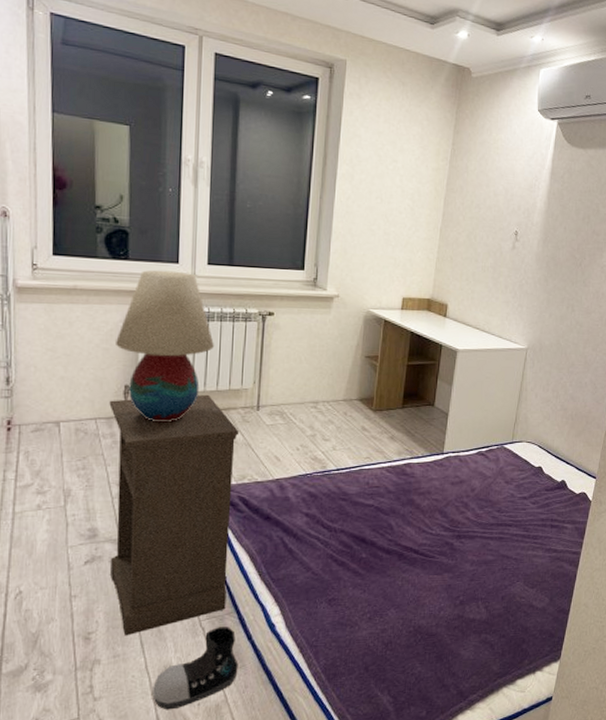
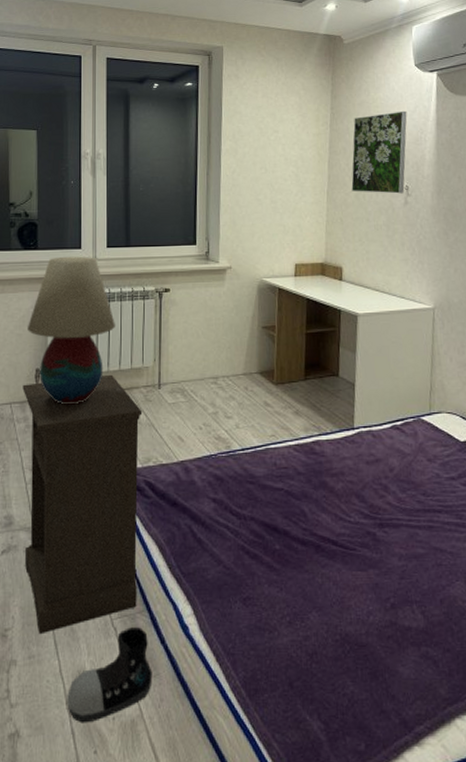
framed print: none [464,155,525,238] -> present [351,110,407,194]

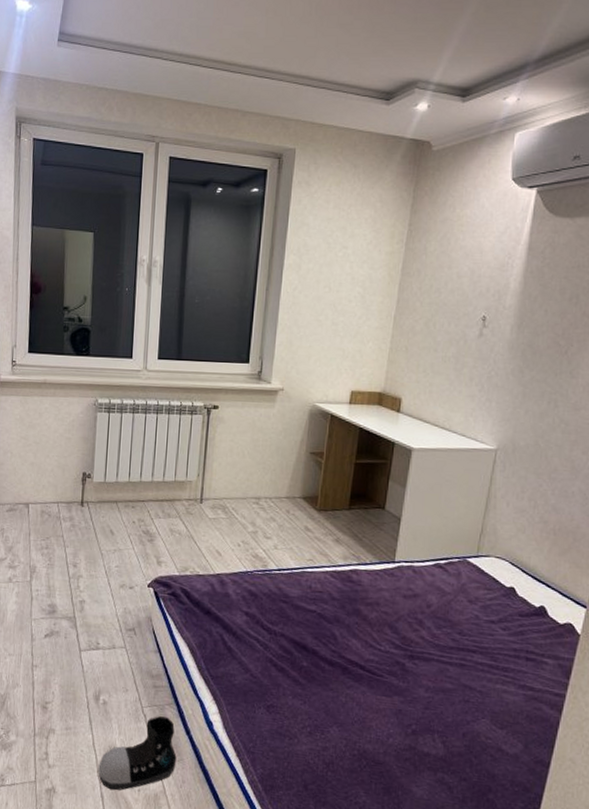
nightstand: present [22,374,143,635] -> none [65,484,183,711]
table lamp: present [28,256,116,405] -> none [76,365,163,510]
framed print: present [351,110,407,194] -> none [421,231,496,325]

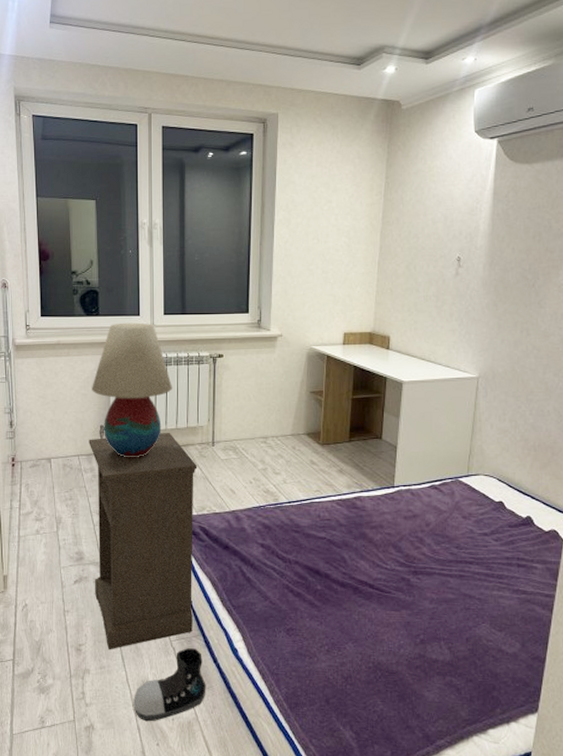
nightstand: none [65,484,183,711] -> present [89,432,198,650]
table lamp: none [76,365,163,510] -> present [92,322,173,458]

